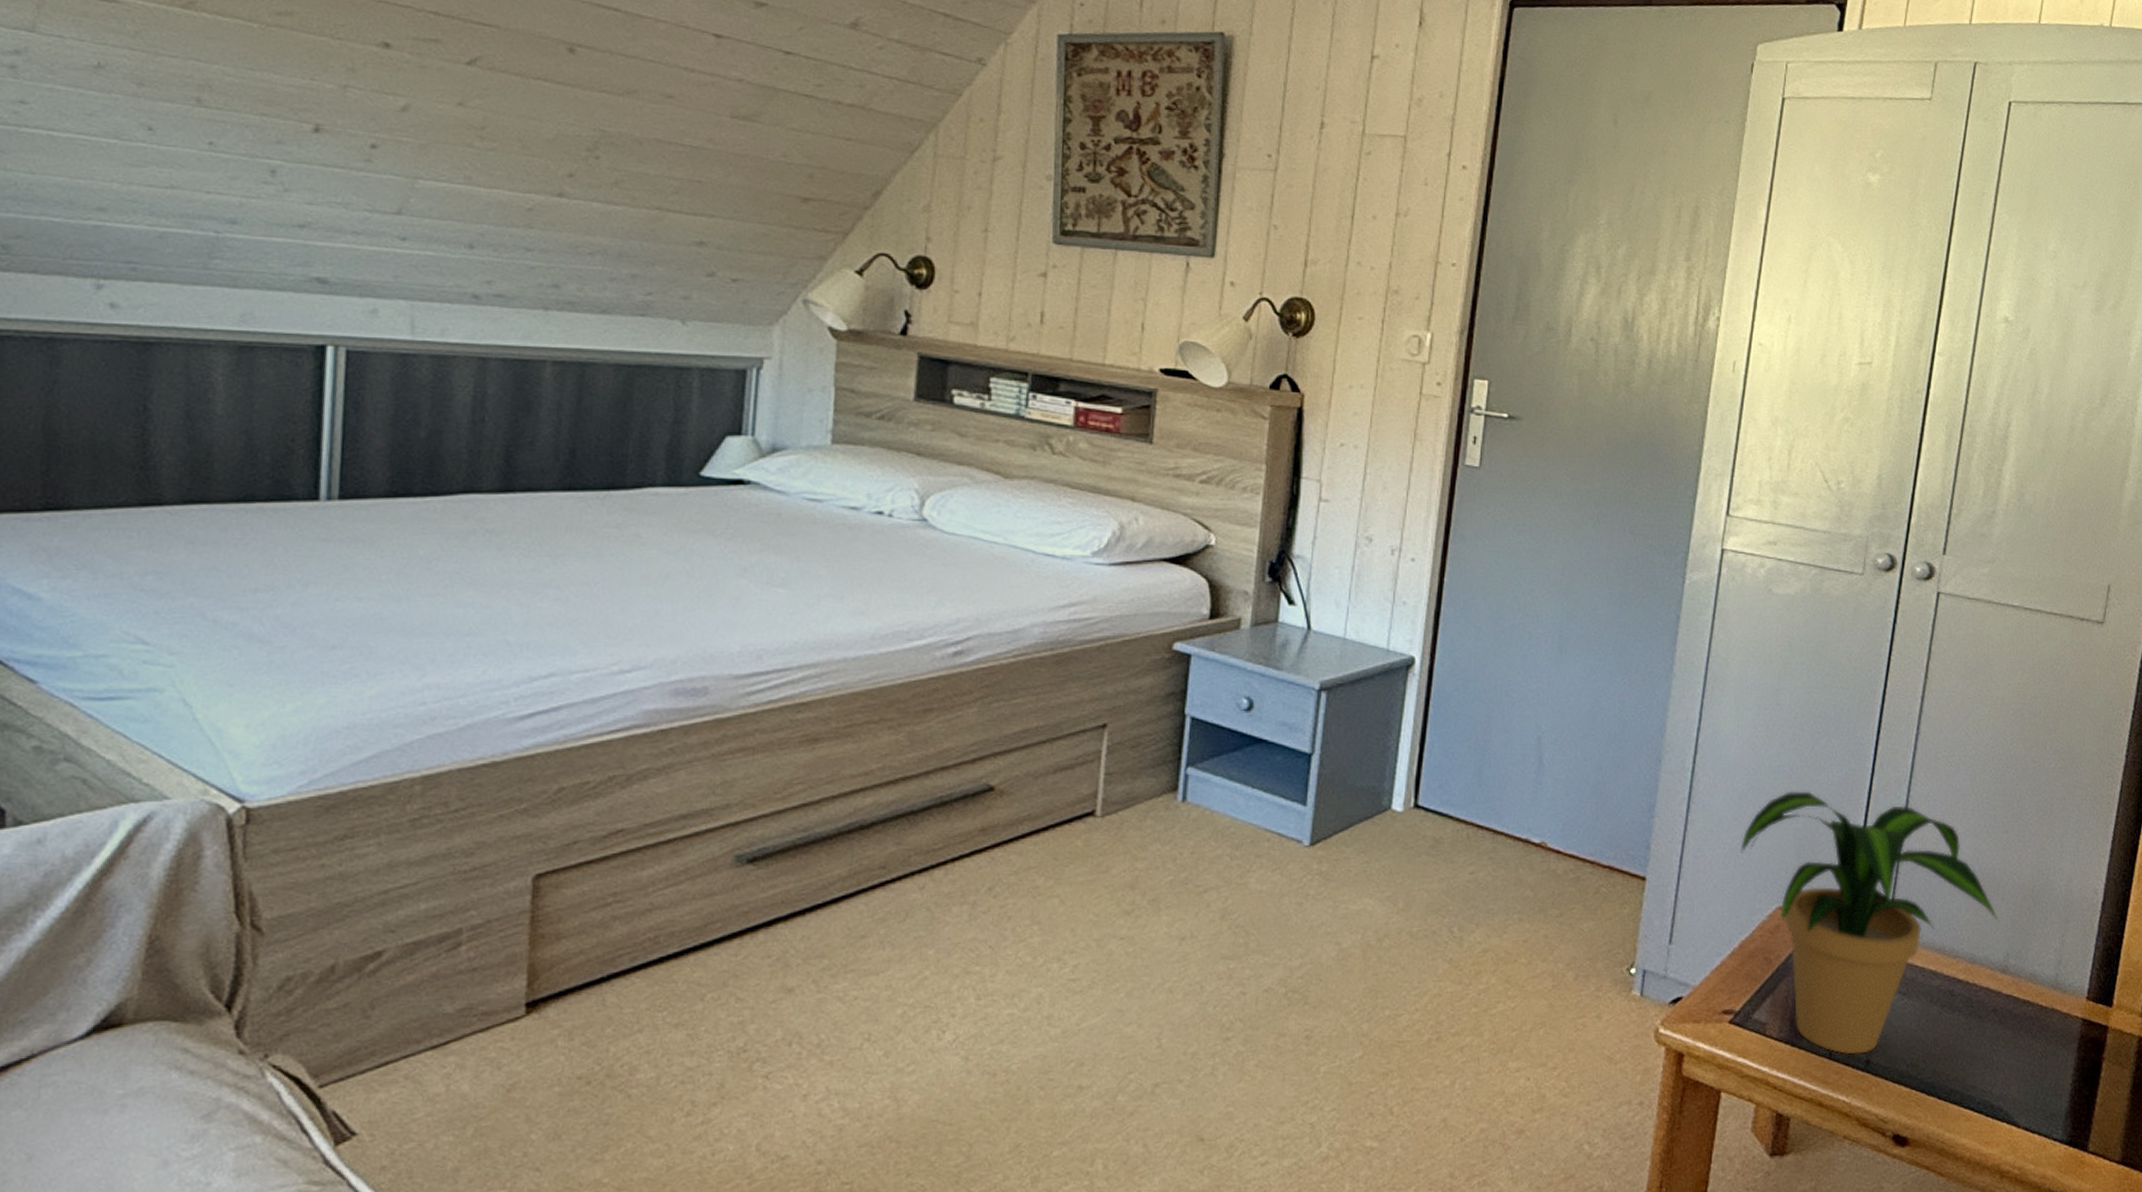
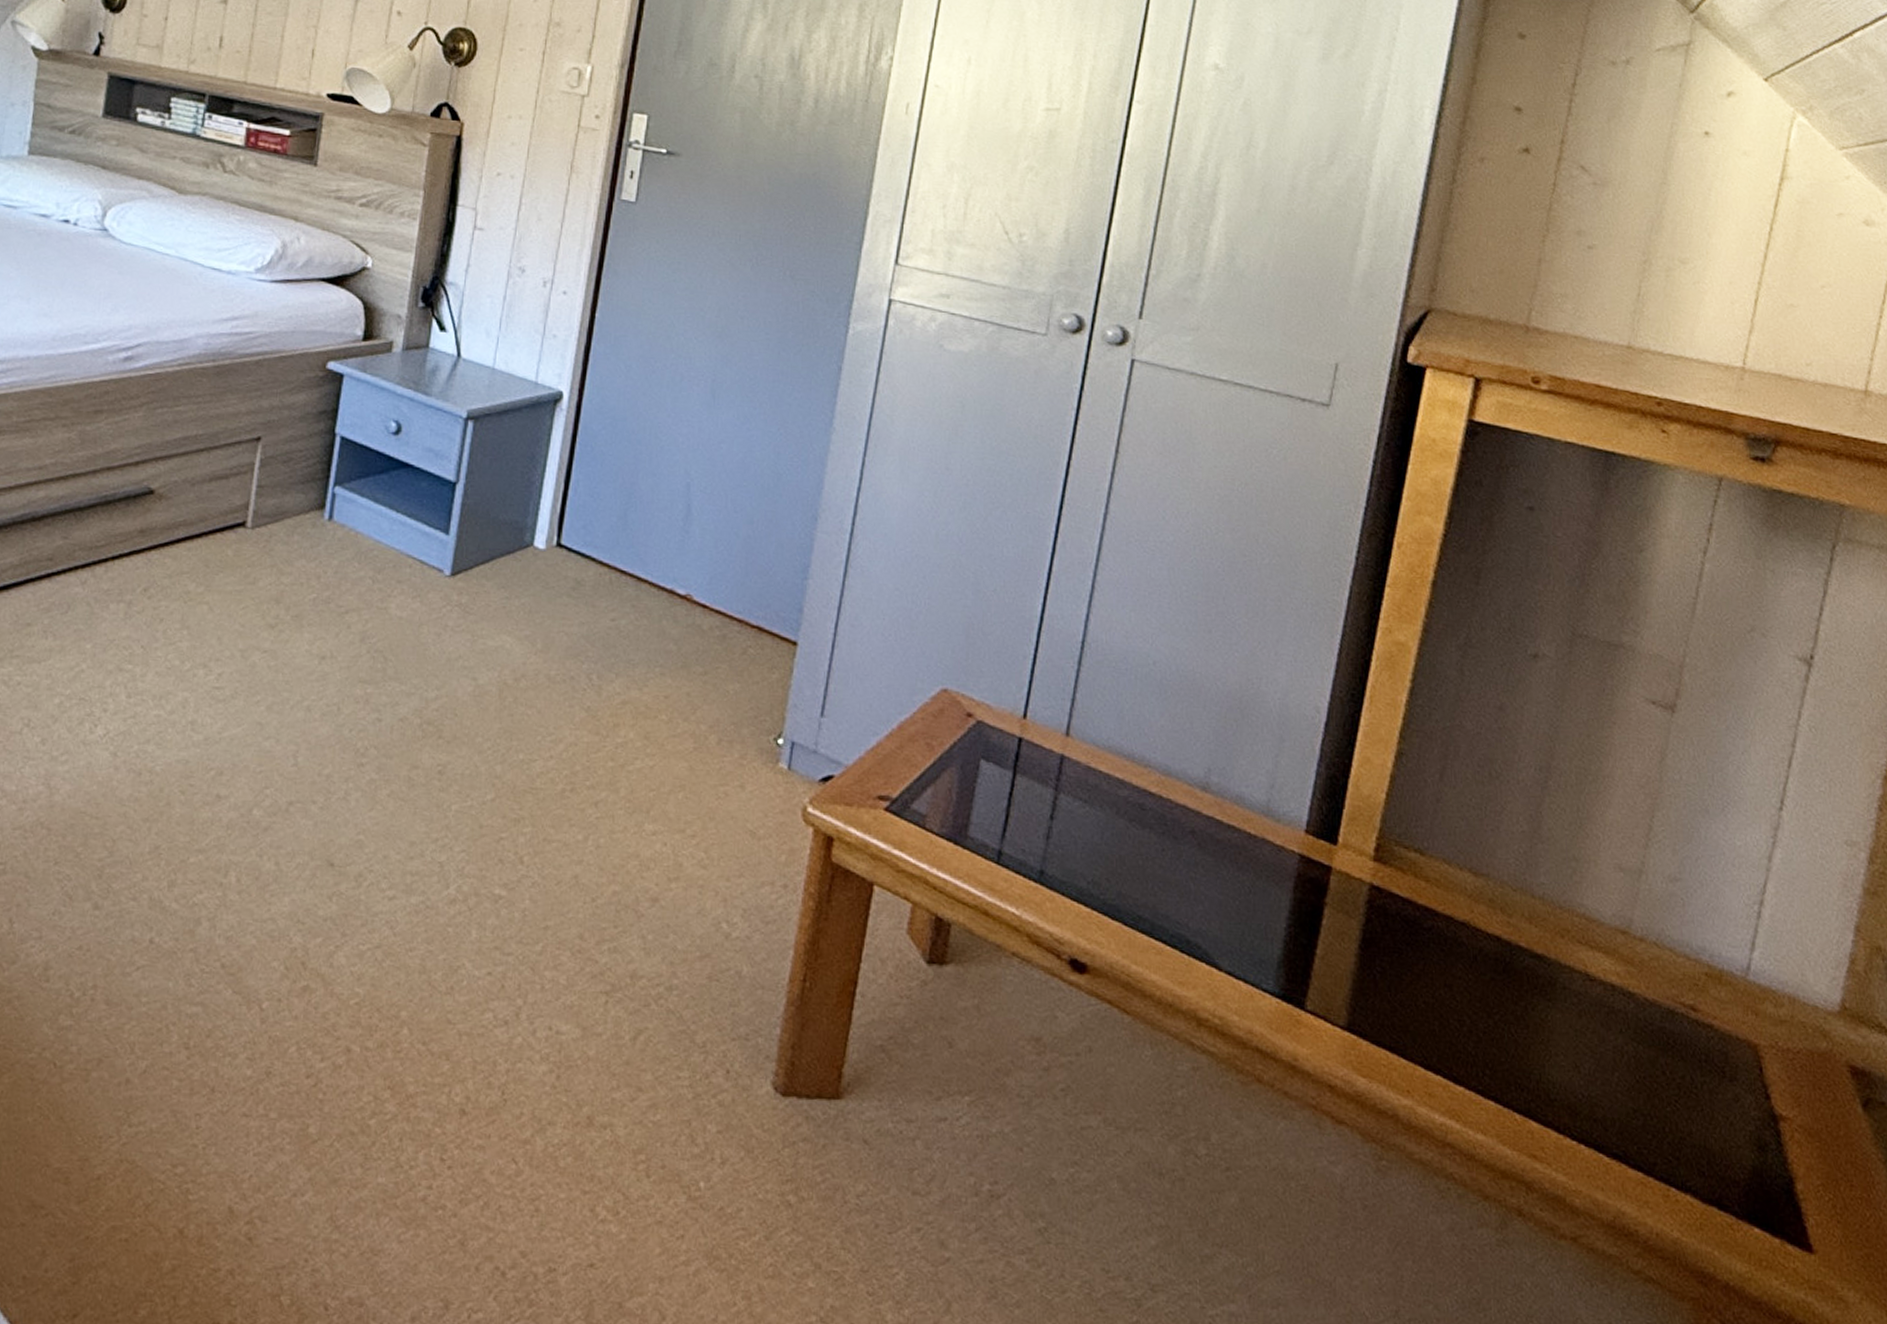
potted plant: present [1741,791,2000,1055] -> none [902,564,1200,863]

